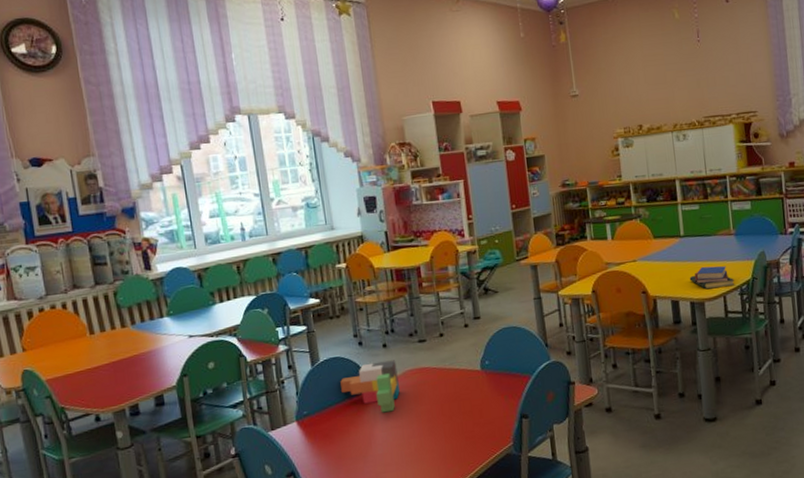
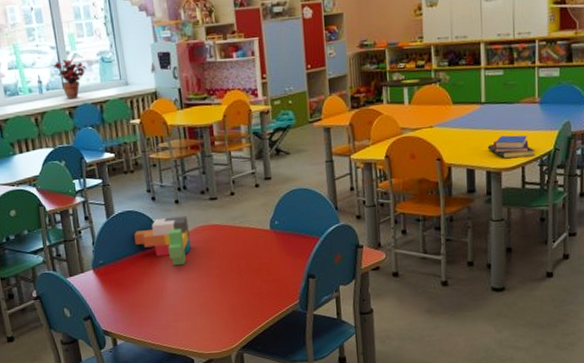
potted plant: none [254,206,291,246] -> present [51,59,86,99]

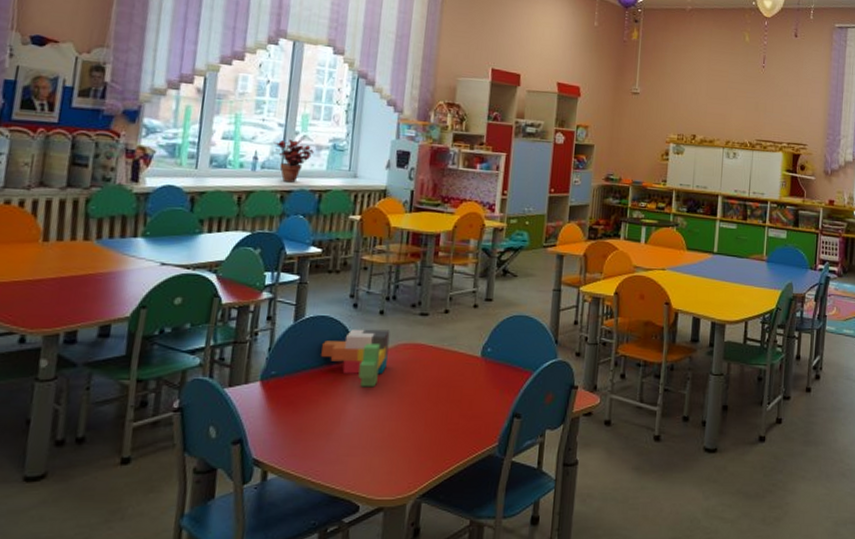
book: present [487,135,535,159] -> none [714,287,759,313]

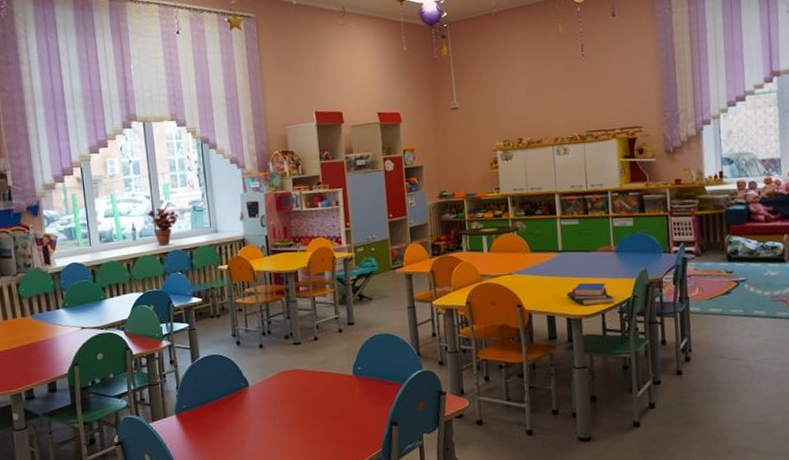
toy blocks: present [321,328,390,388] -> none [218,360,274,412]
book: none [714,287,759,313] -> present [566,282,615,306]

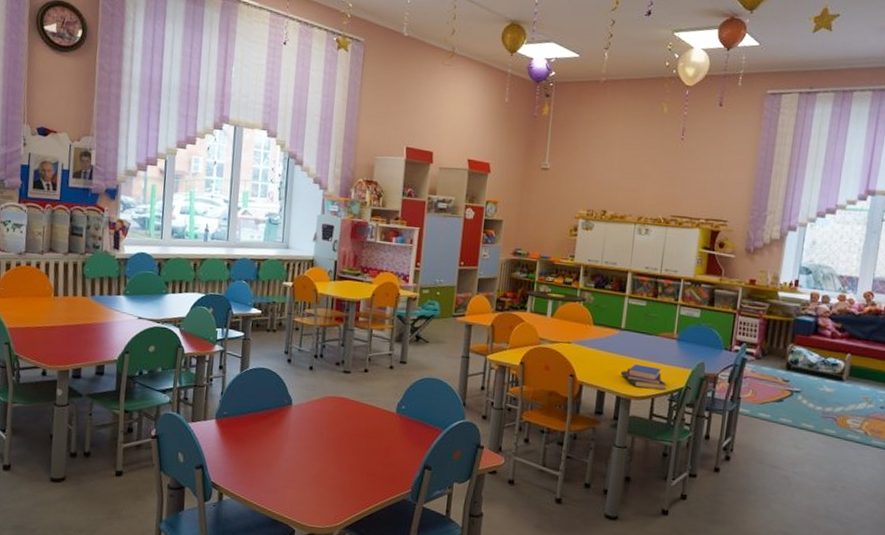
potted plant: present [145,208,179,246] -> none [220,214,253,252]

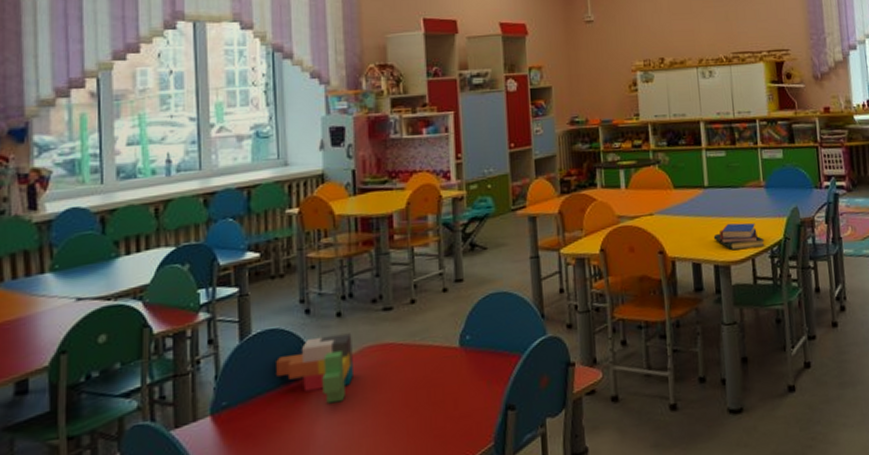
toy blocks: none [262,380,318,432] -> present [276,333,353,404]

